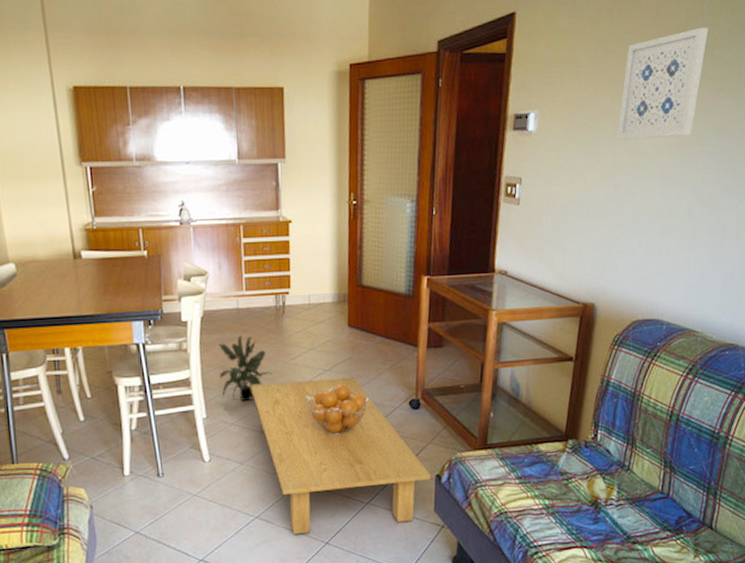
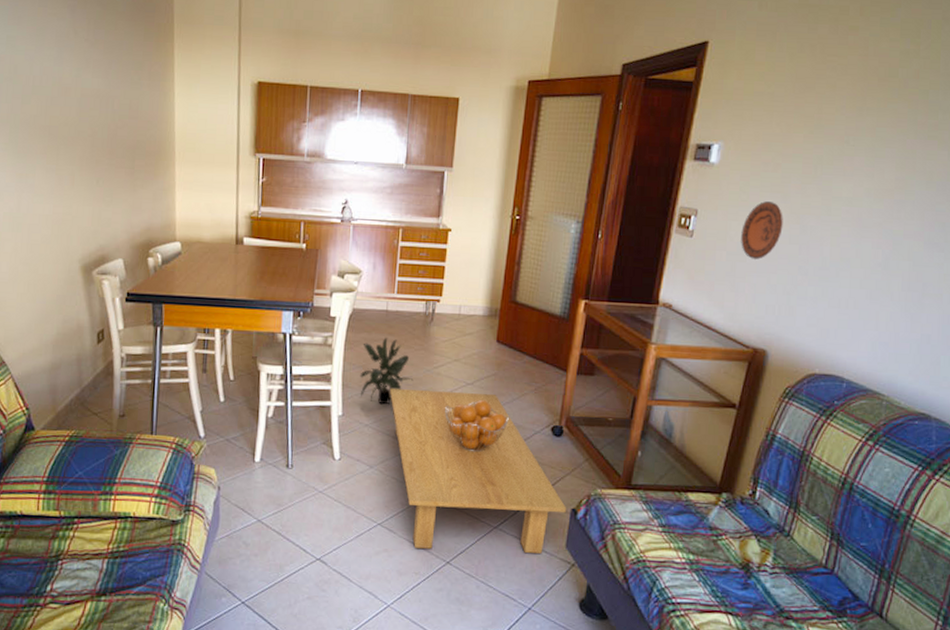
decorative plate: none [562,163,599,221] -> present [741,201,783,260]
wall art: present [617,27,708,139] -> none [808,70,923,184]

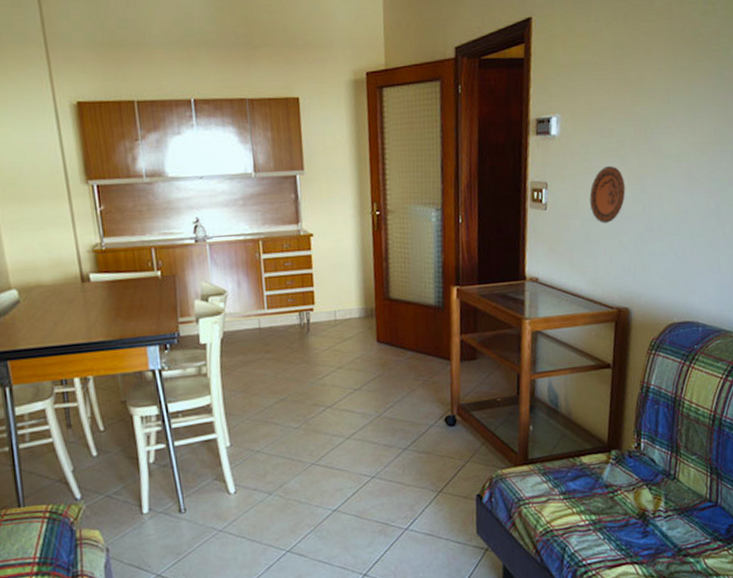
potted plant: present [359,337,414,405] -> none [241,356,300,427]
coffee table: present [389,389,567,553] -> none [276,396,472,567]
fruit basket: present [445,399,509,453] -> none [336,402,402,459]

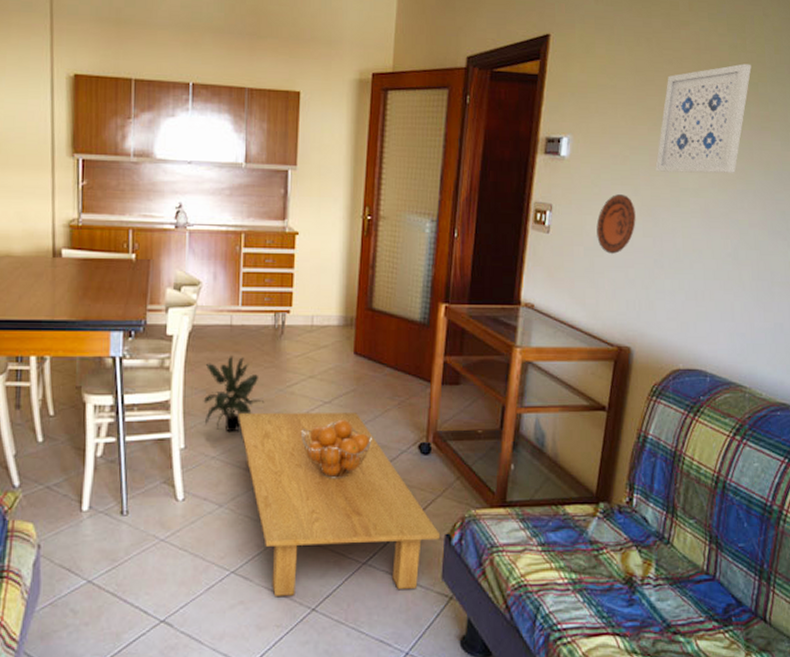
potted plant: none [241,356,300,427] -> present [203,356,265,432]
coffee table: none [276,396,472,567] -> present [237,413,441,596]
fruit basket: none [336,402,402,459] -> present [302,419,372,480]
wall art: none [640,28,723,141] -> present [655,63,752,174]

